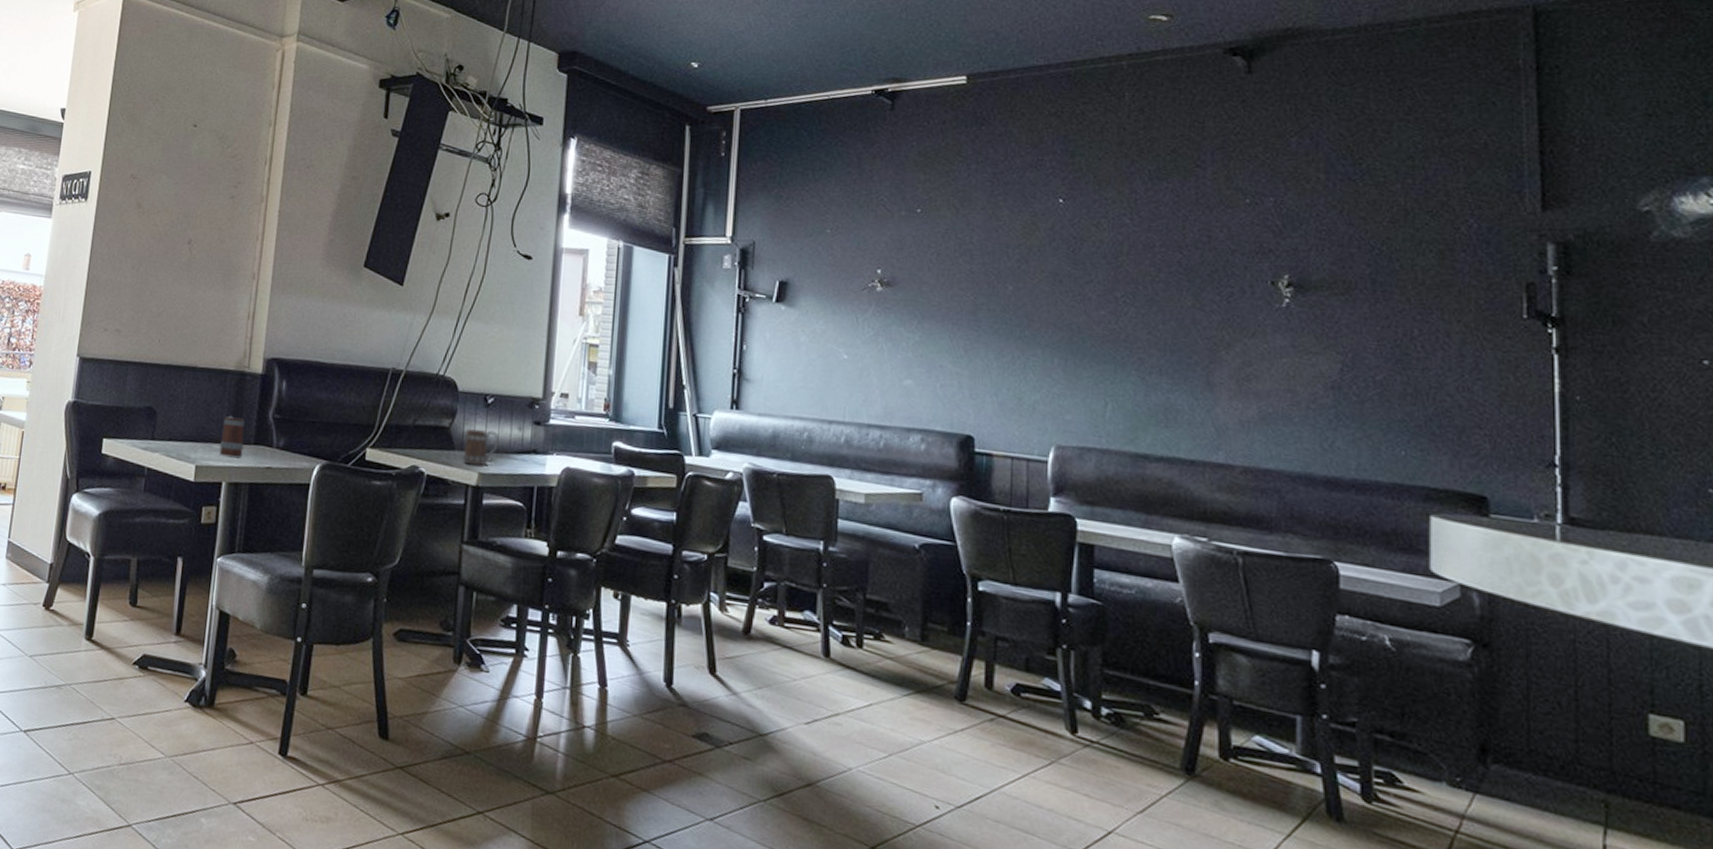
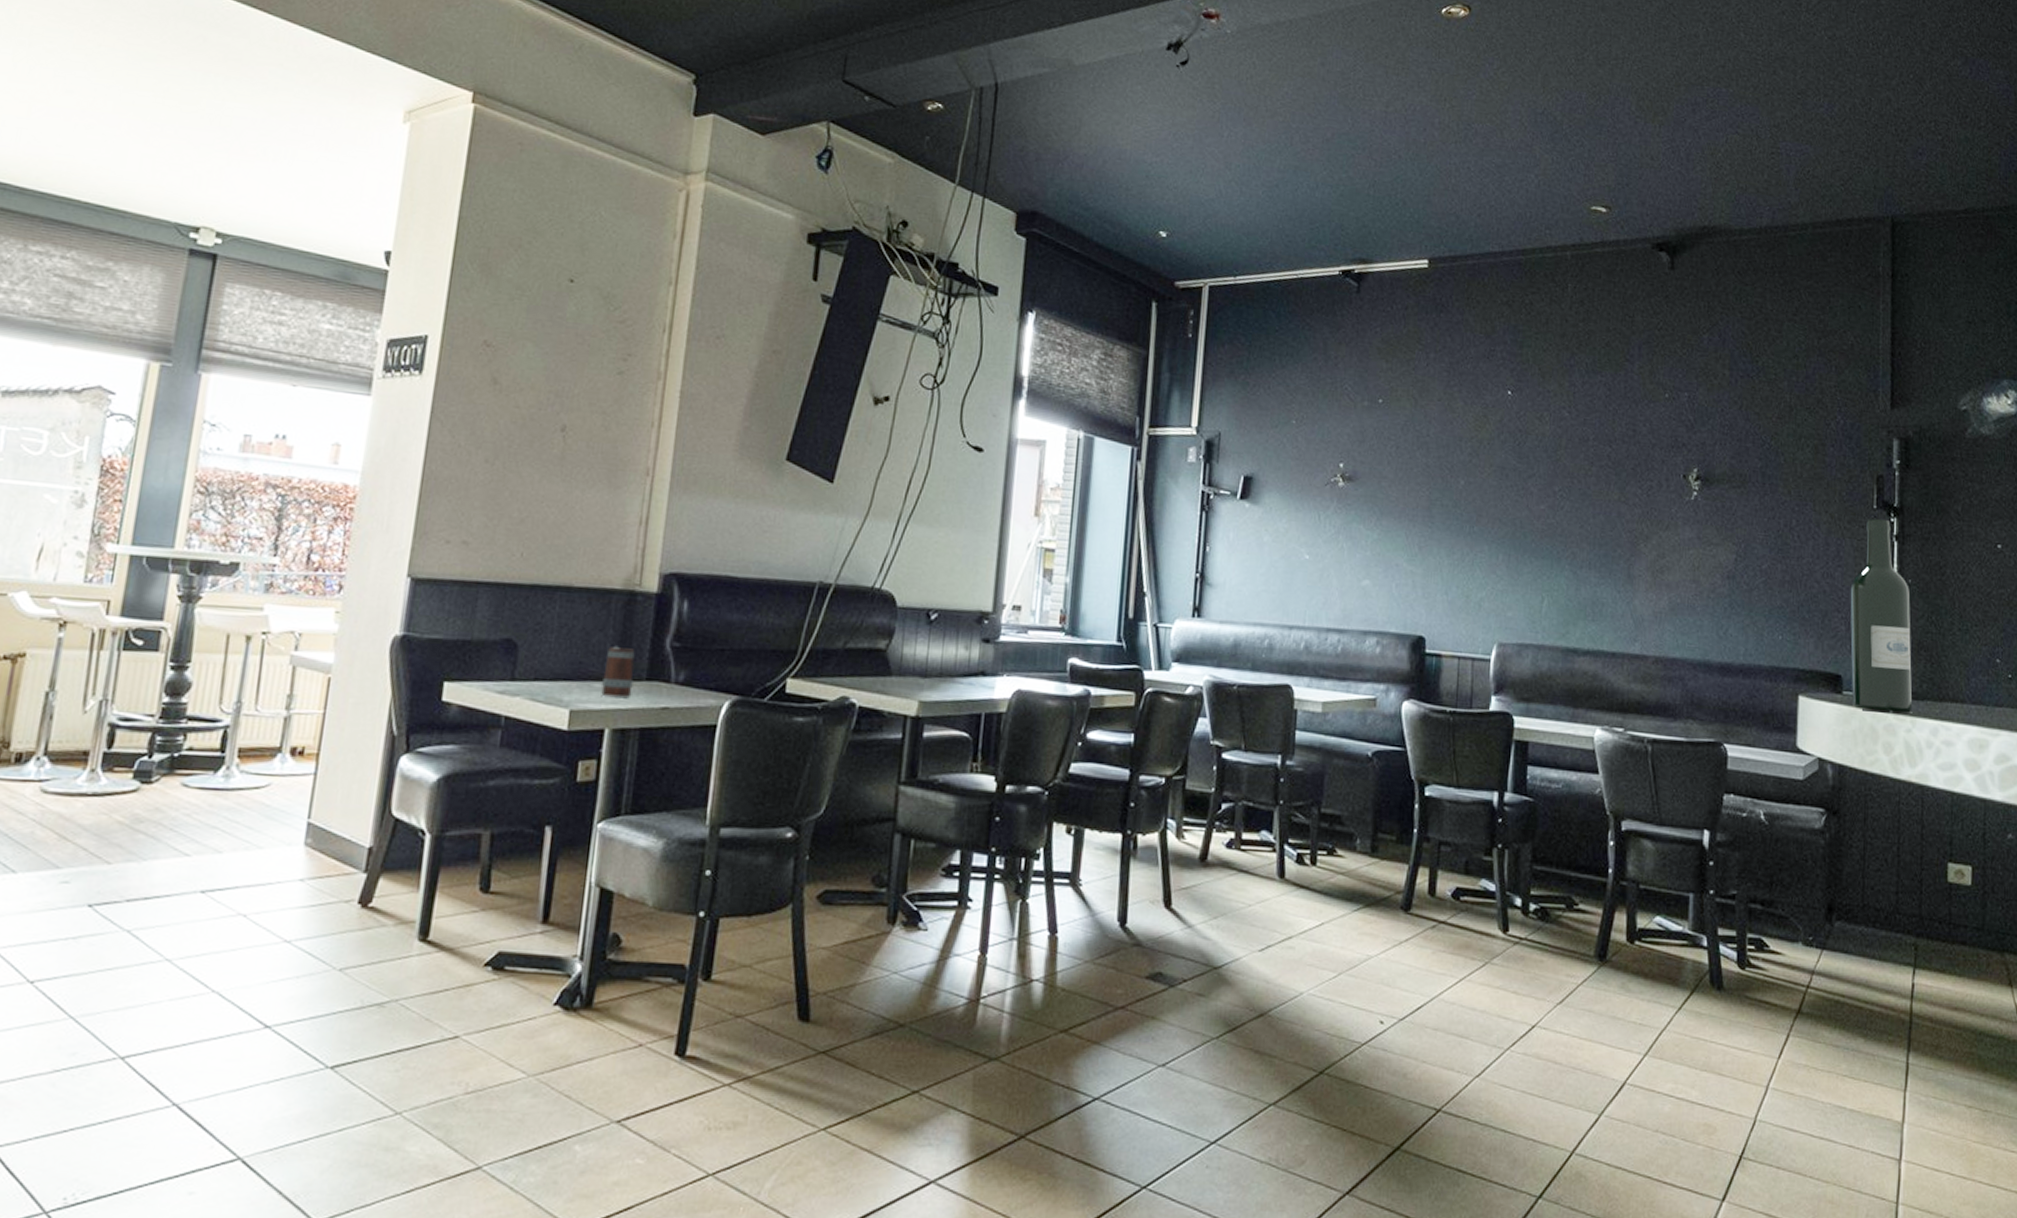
beer mug: present [462,428,499,465] -> none [900,649,943,692]
wine bottle: none [1495,329,1589,543] -> present [1850,519,1913,713]

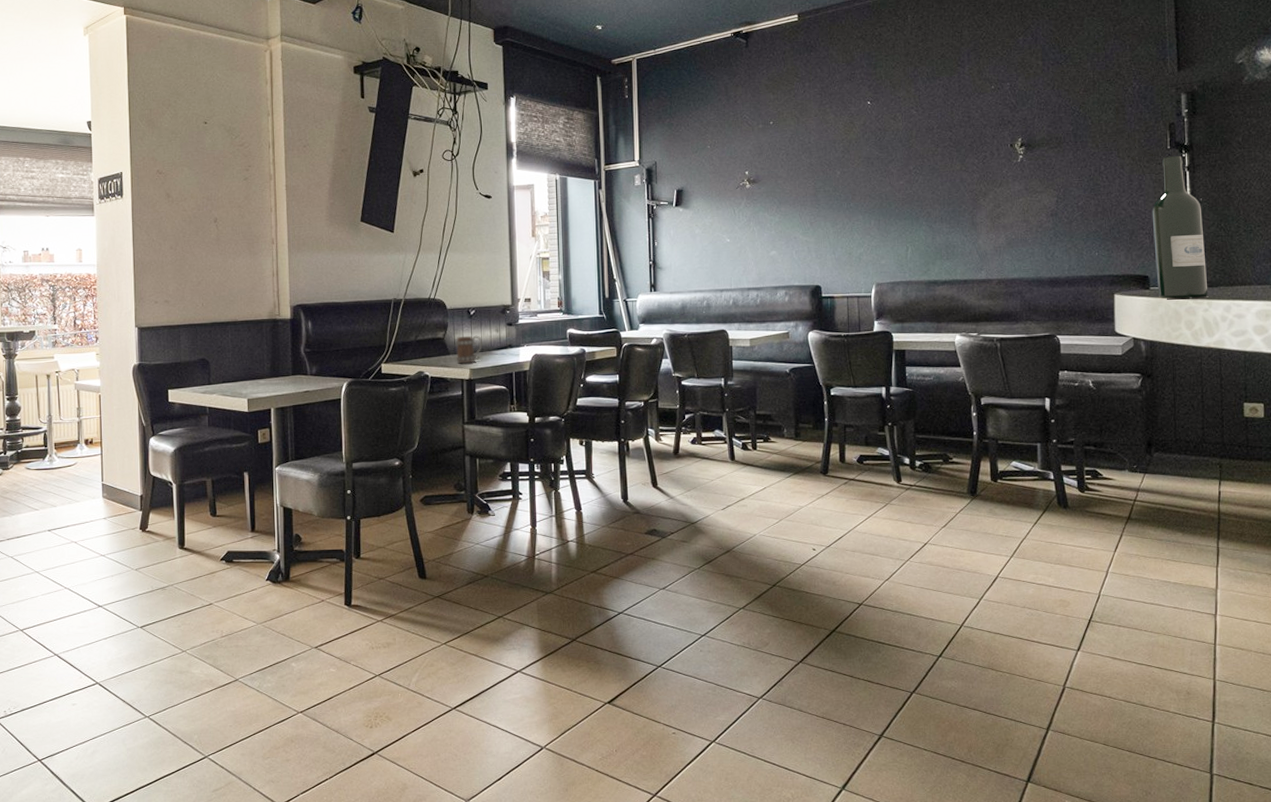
beer mug: present [601,646,635,699] -> none [265,355,285,389]
beer mug: none [900,649,943,692] -> present [456,335,482,363]

